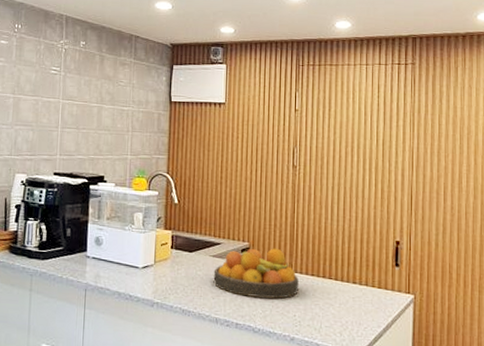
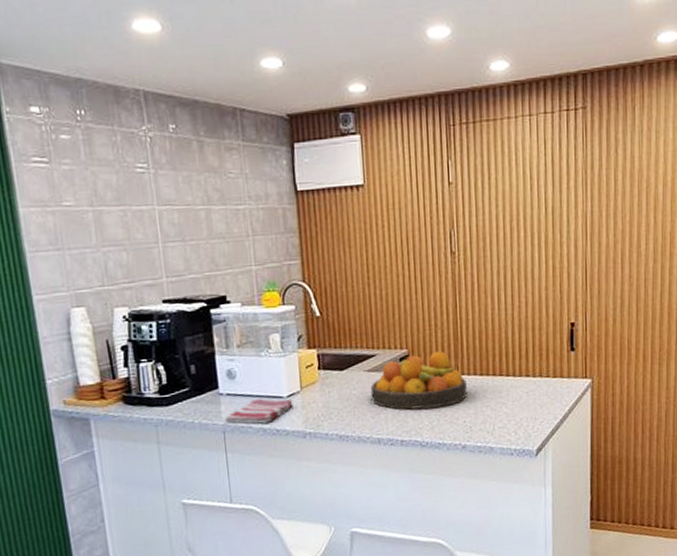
dish towel: none [88,265,146,288] -> present [225,398,293,424]

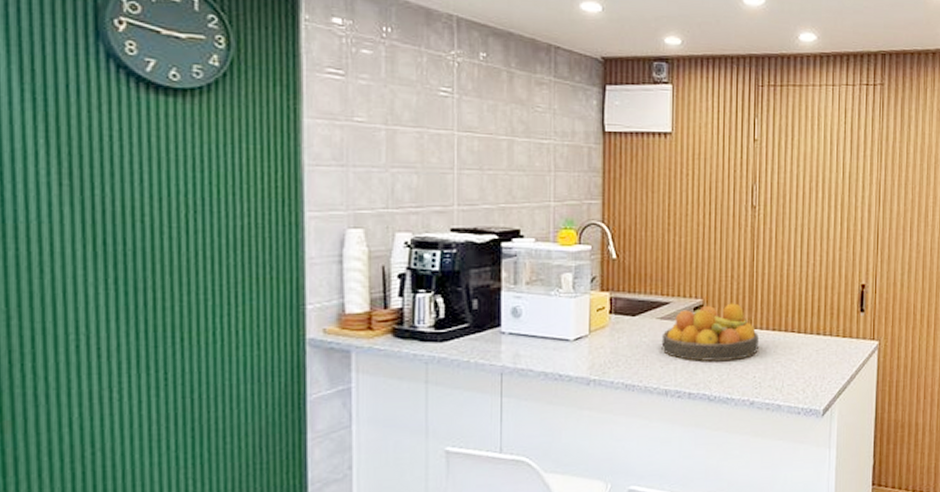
dish towel: present [225,398,293,424] -> none [504,340,579,367]

